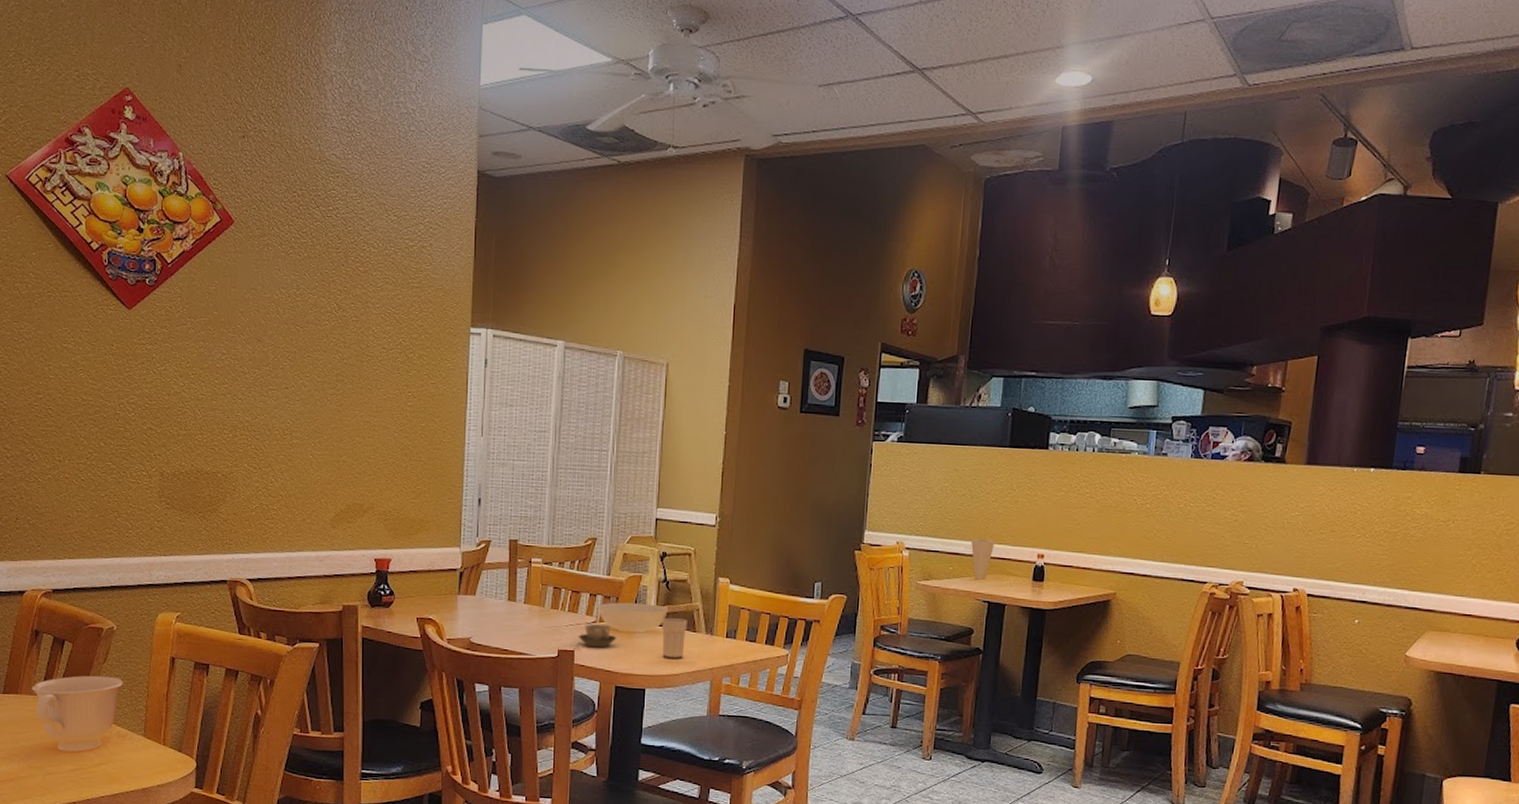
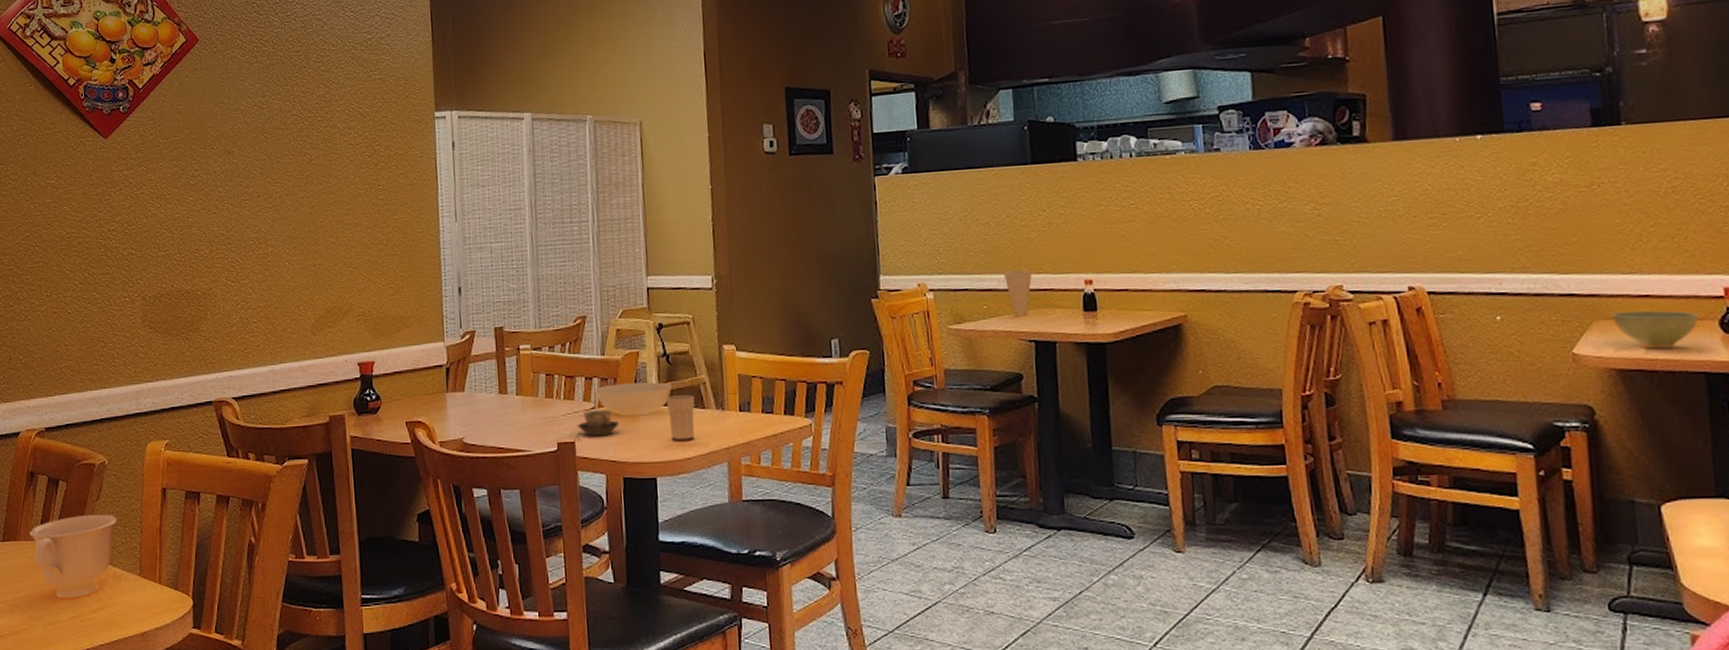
bowl: none [1439,625,1503,659] -> present [1611,310,1699,349]

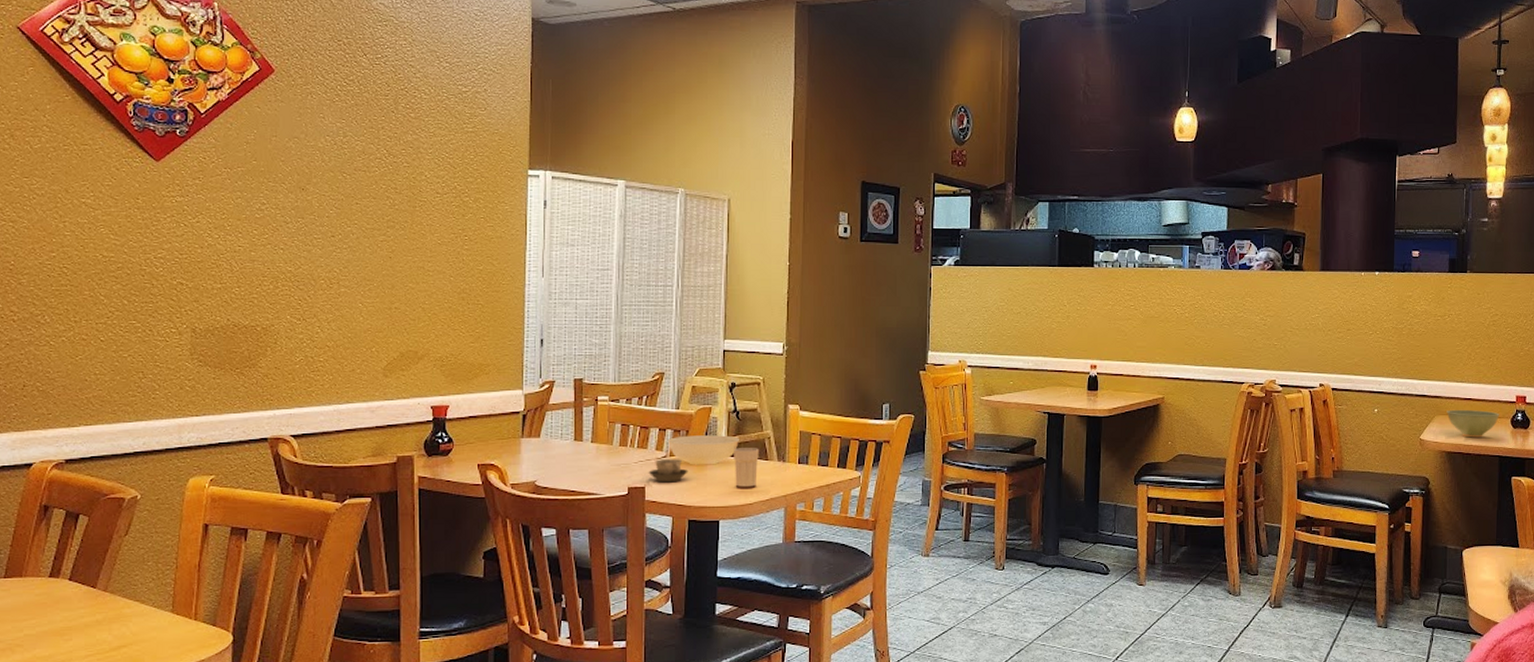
teacup: present [29,514,118,599] -> none [39,549,149,637]
cup: present [1004,270,1033,317] -> none [1029,354,1051,392]

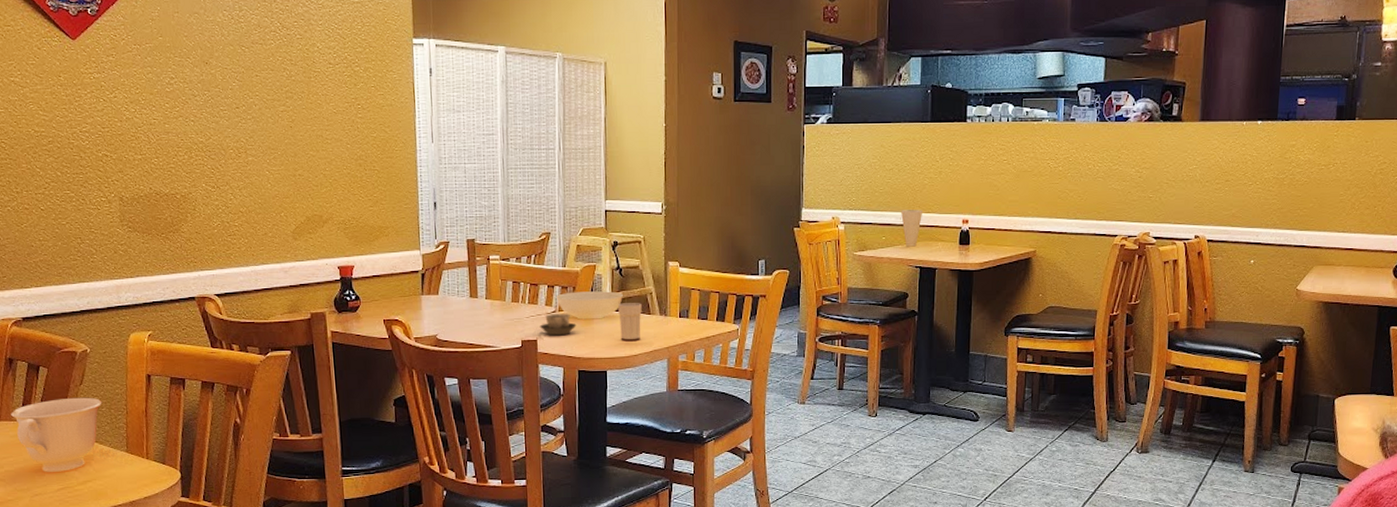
teacup: none [39,549,149,637] -> present [11,397,103,473]
cup: none [1029,354,1051,392] -> present [901,210,923,247]
bowl: present [1446,409,1499,438] -> none [1326,259,1381,288]

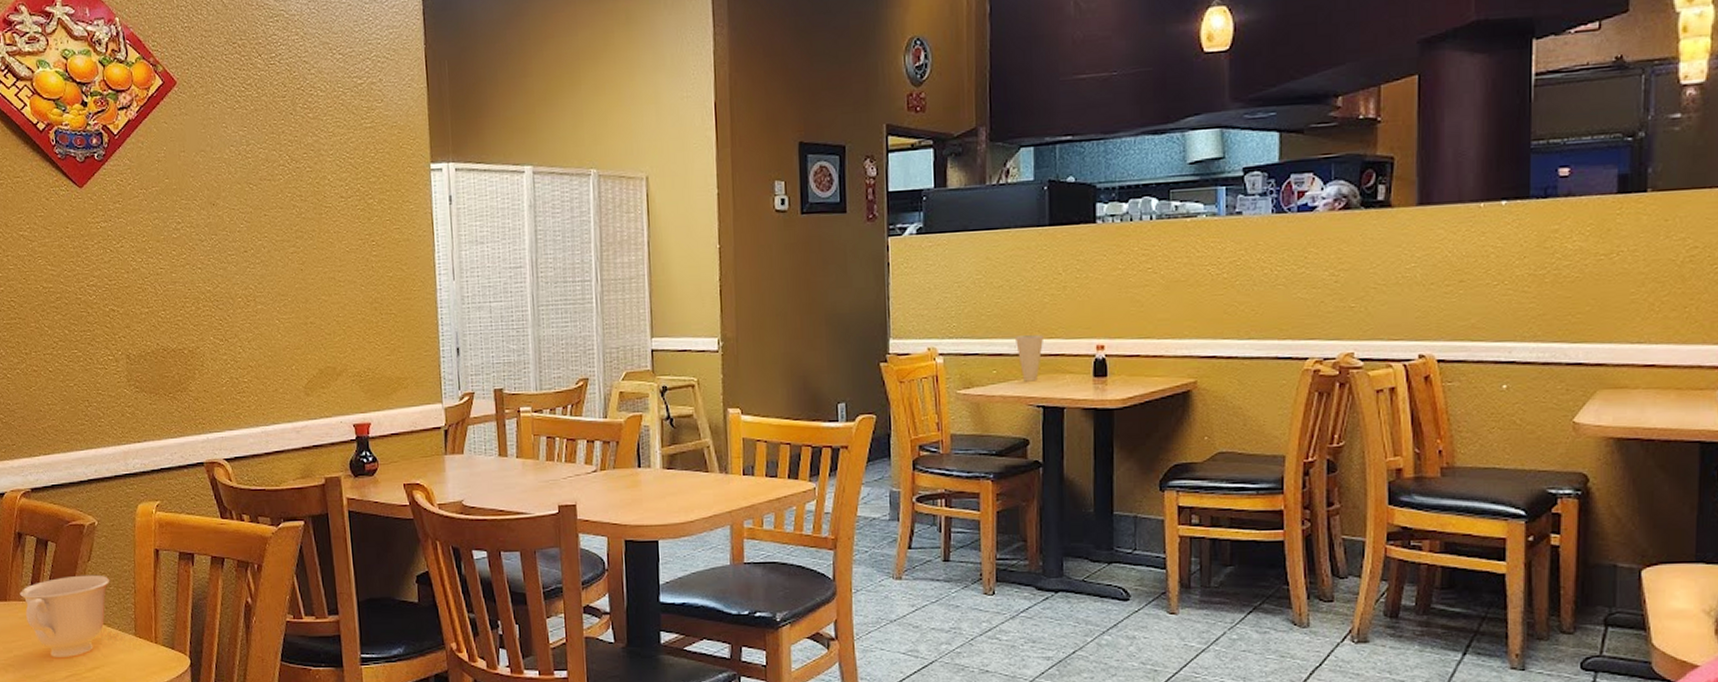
cup: present [539,313,577,336] -> none [578,472,622,500]
bowl: present [557,291,624,320] -> none [598,445,676,480]
cup: present [618,303,642,342] -> none [670,458,698,505]

